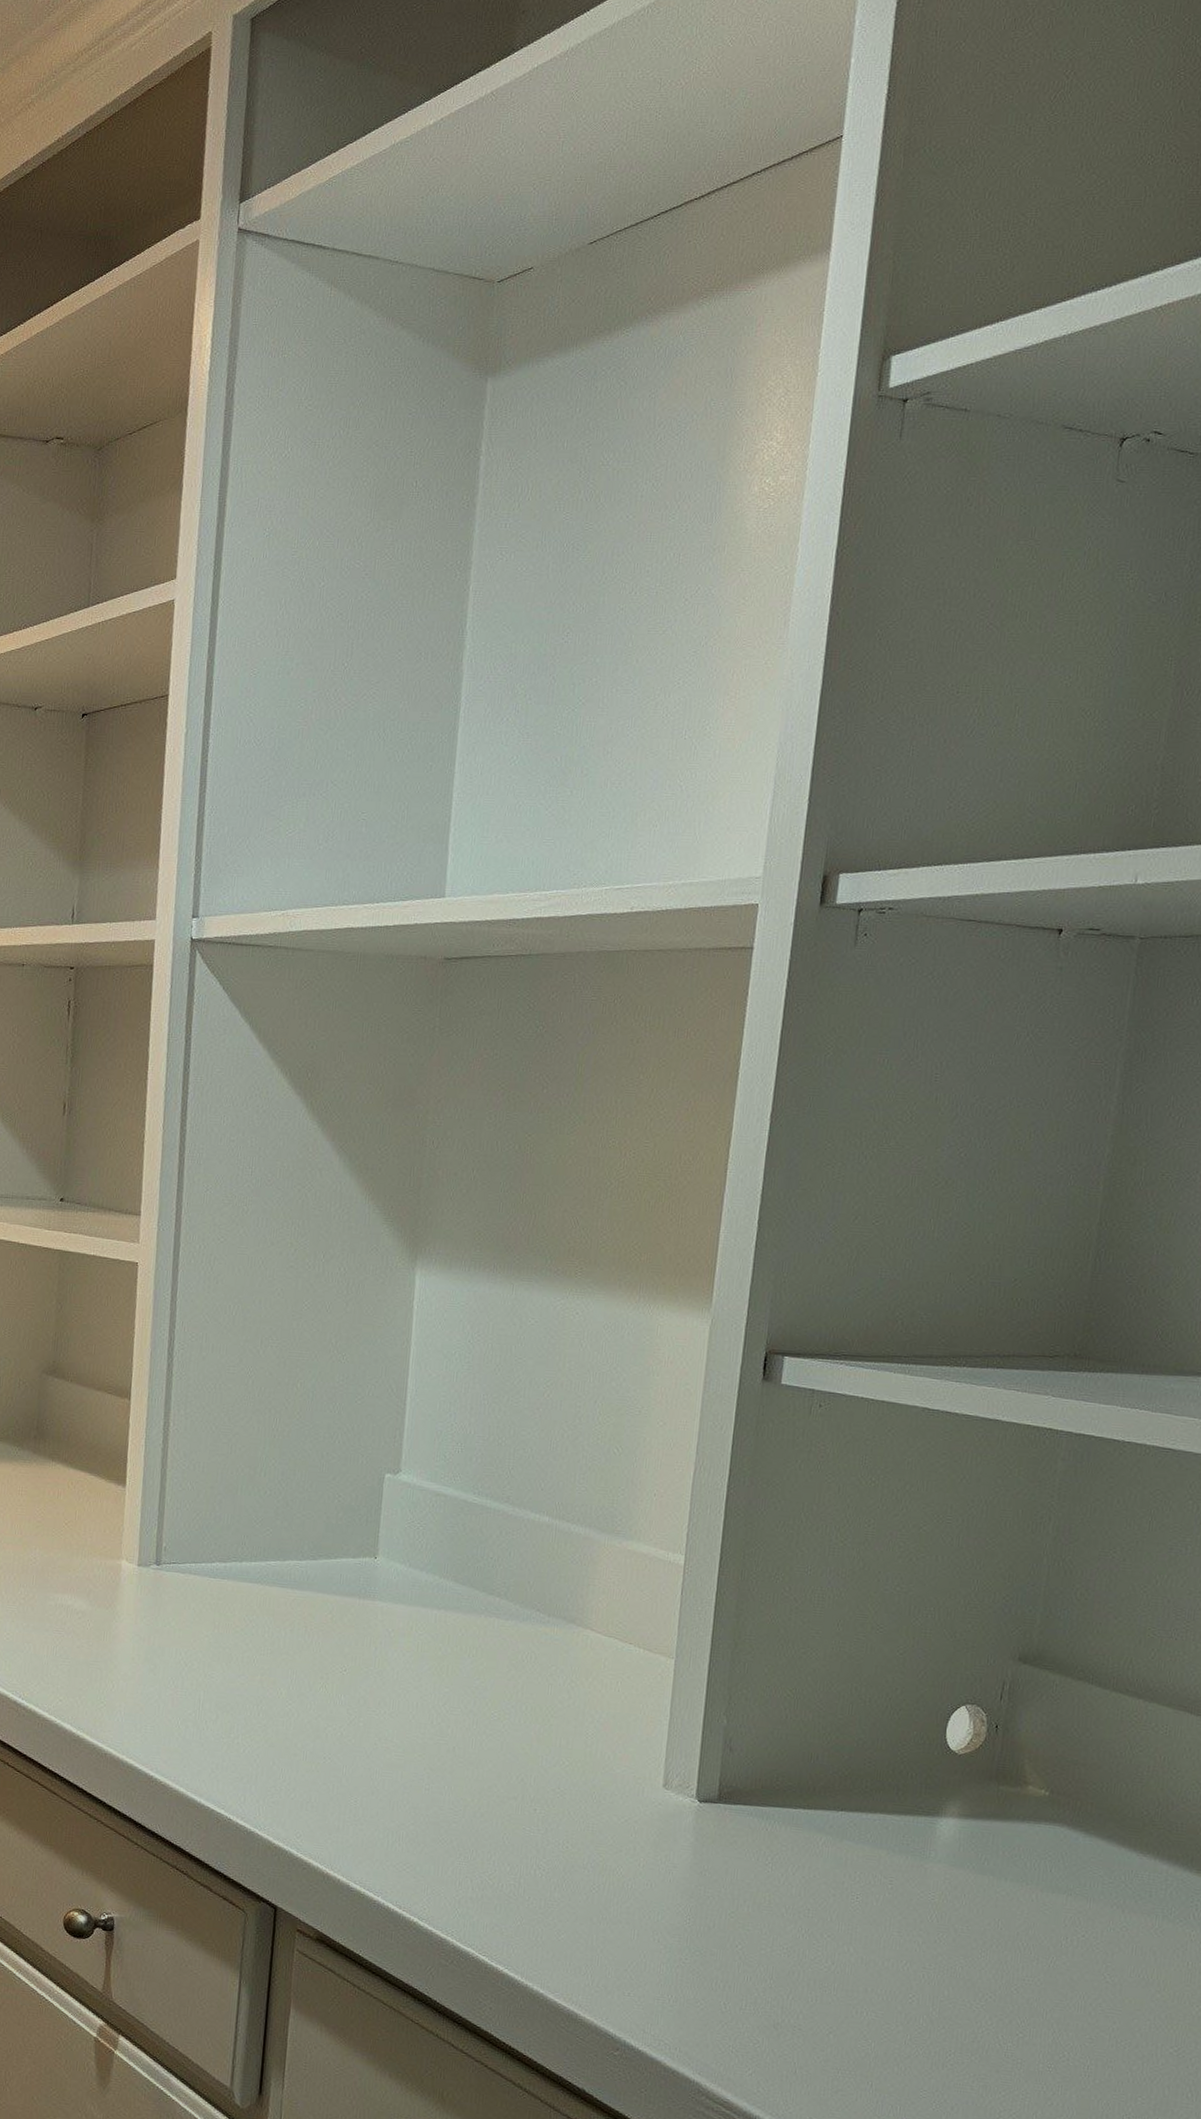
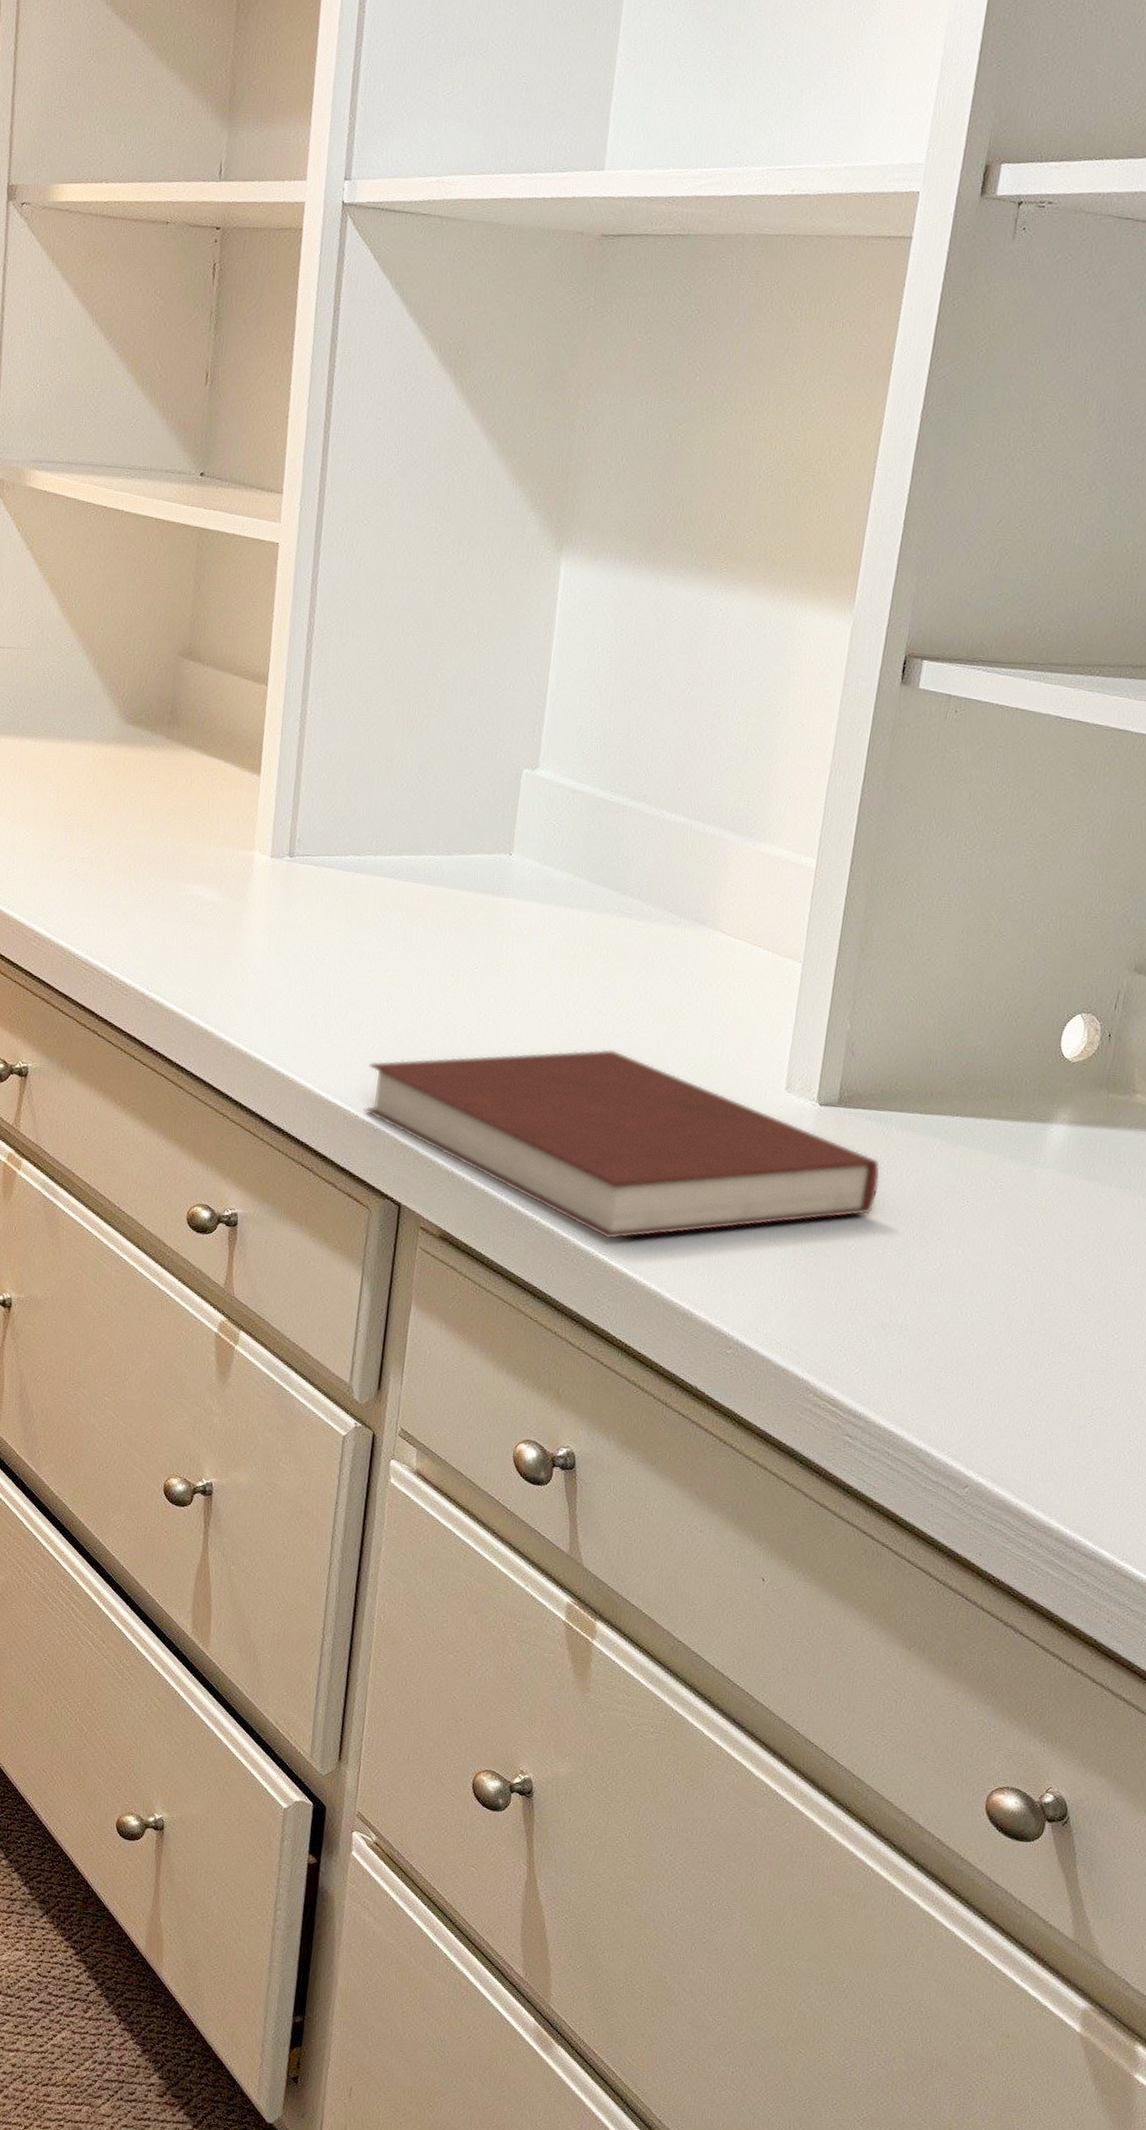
notebook: none [237,1748,765,1941] -> present [364,1048,881,1240]

